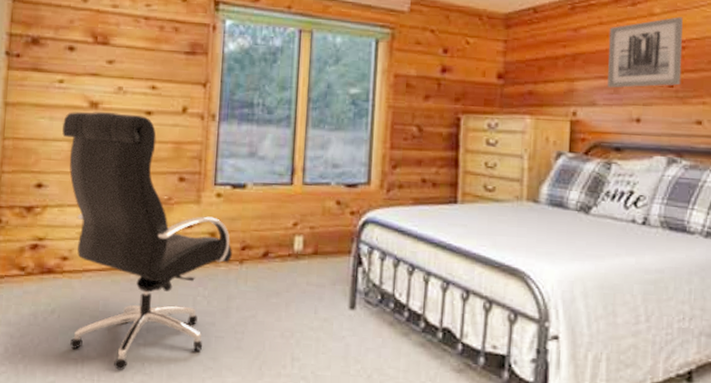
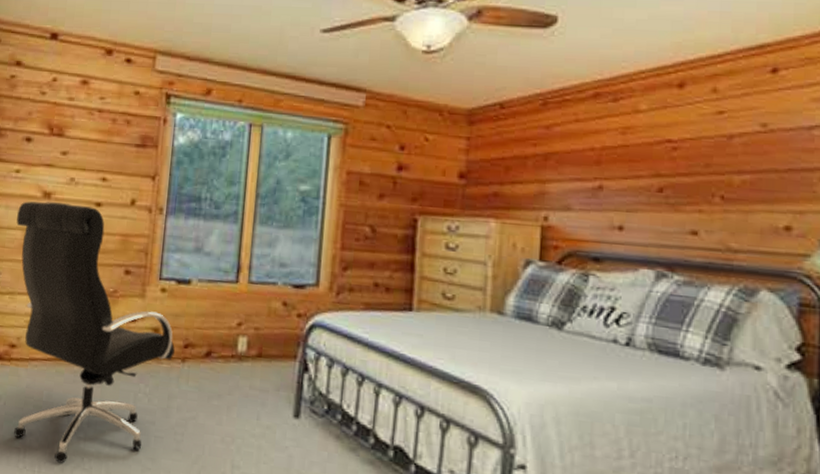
wall art: present [606,17,683,88] -> none [583,114,674,192]

